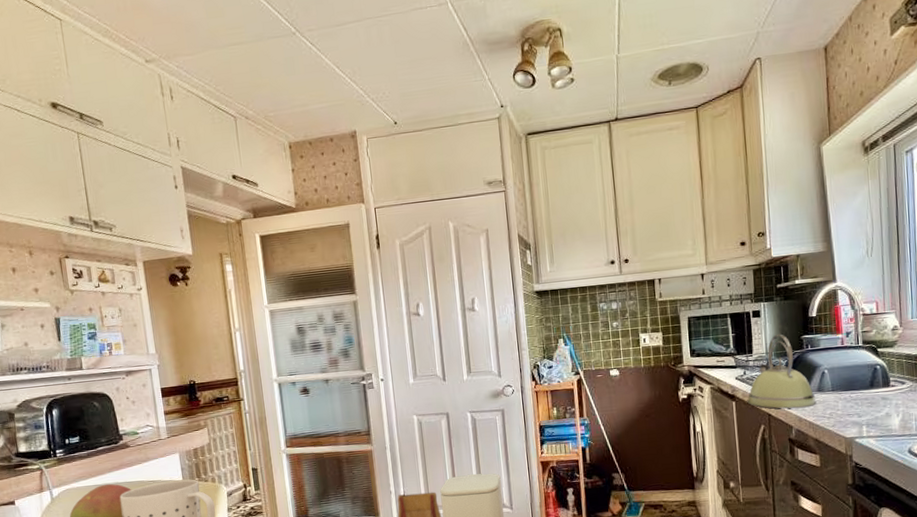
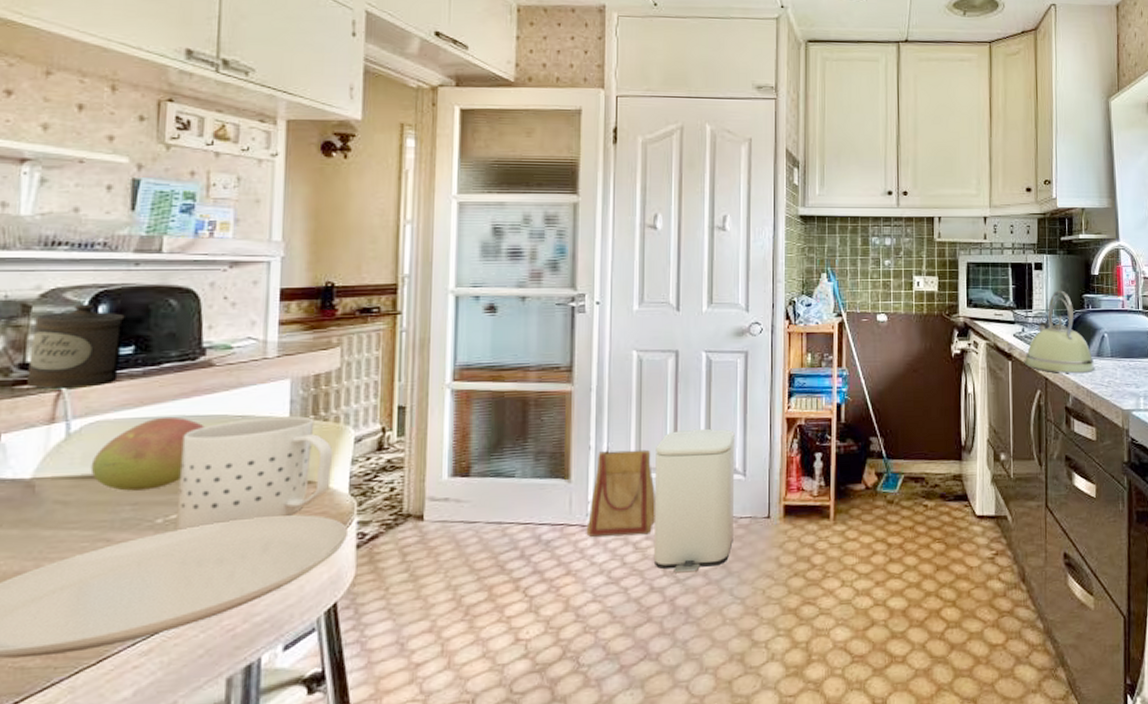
canister: none [18,409,73,469] -> present [27,304,125,389]

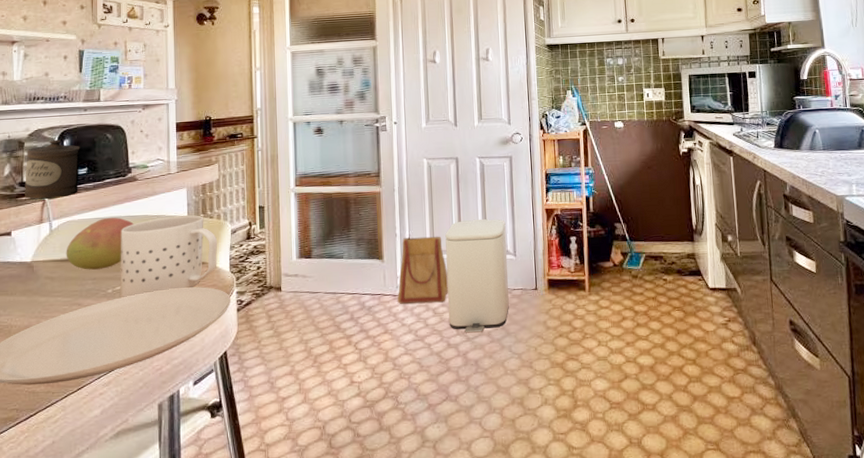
kettle: present [1024,290,1095,374] -> none [744,94,809,166]

